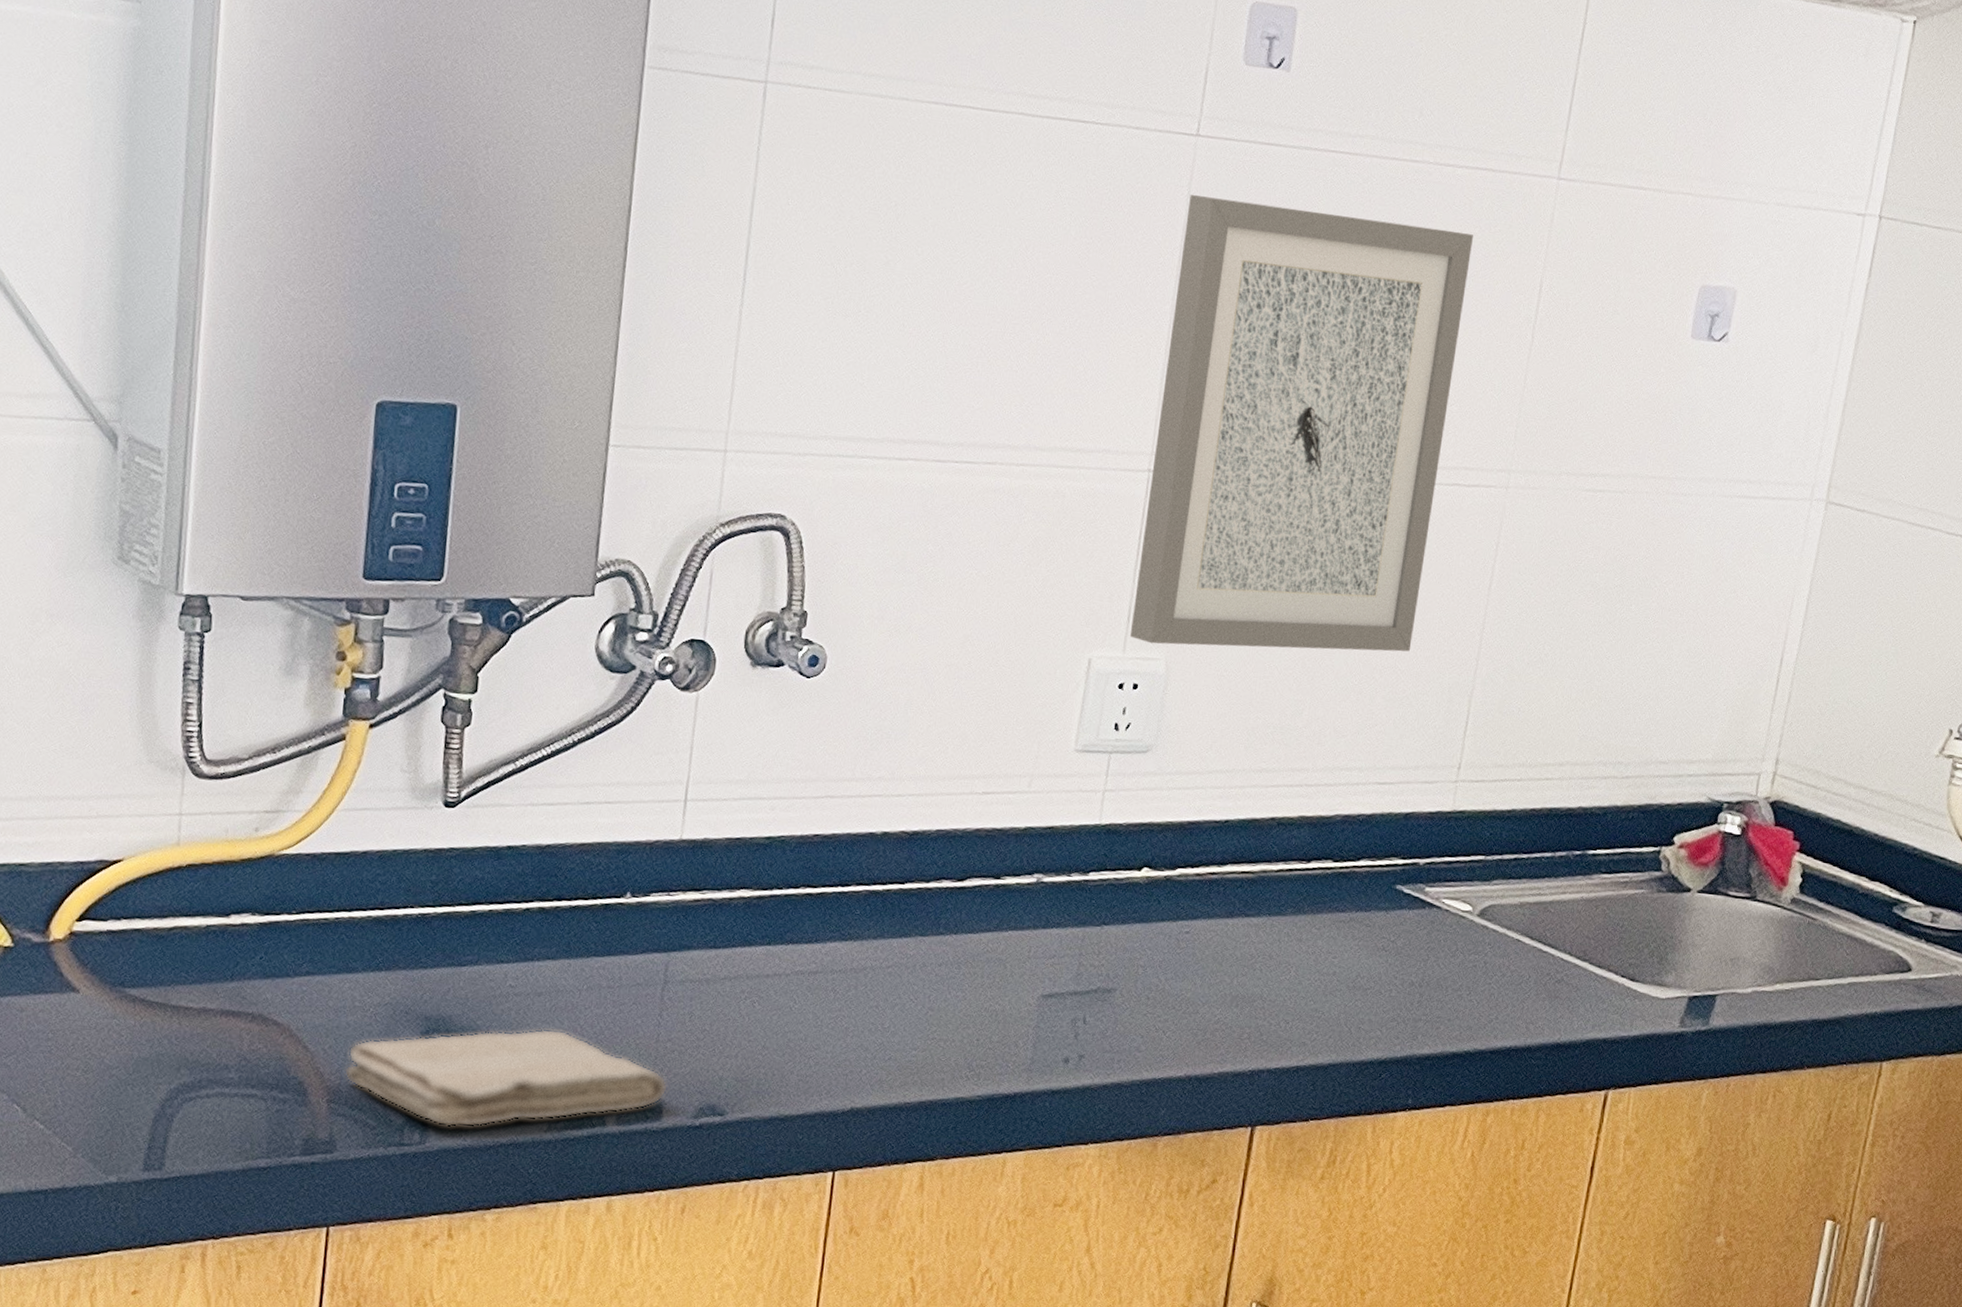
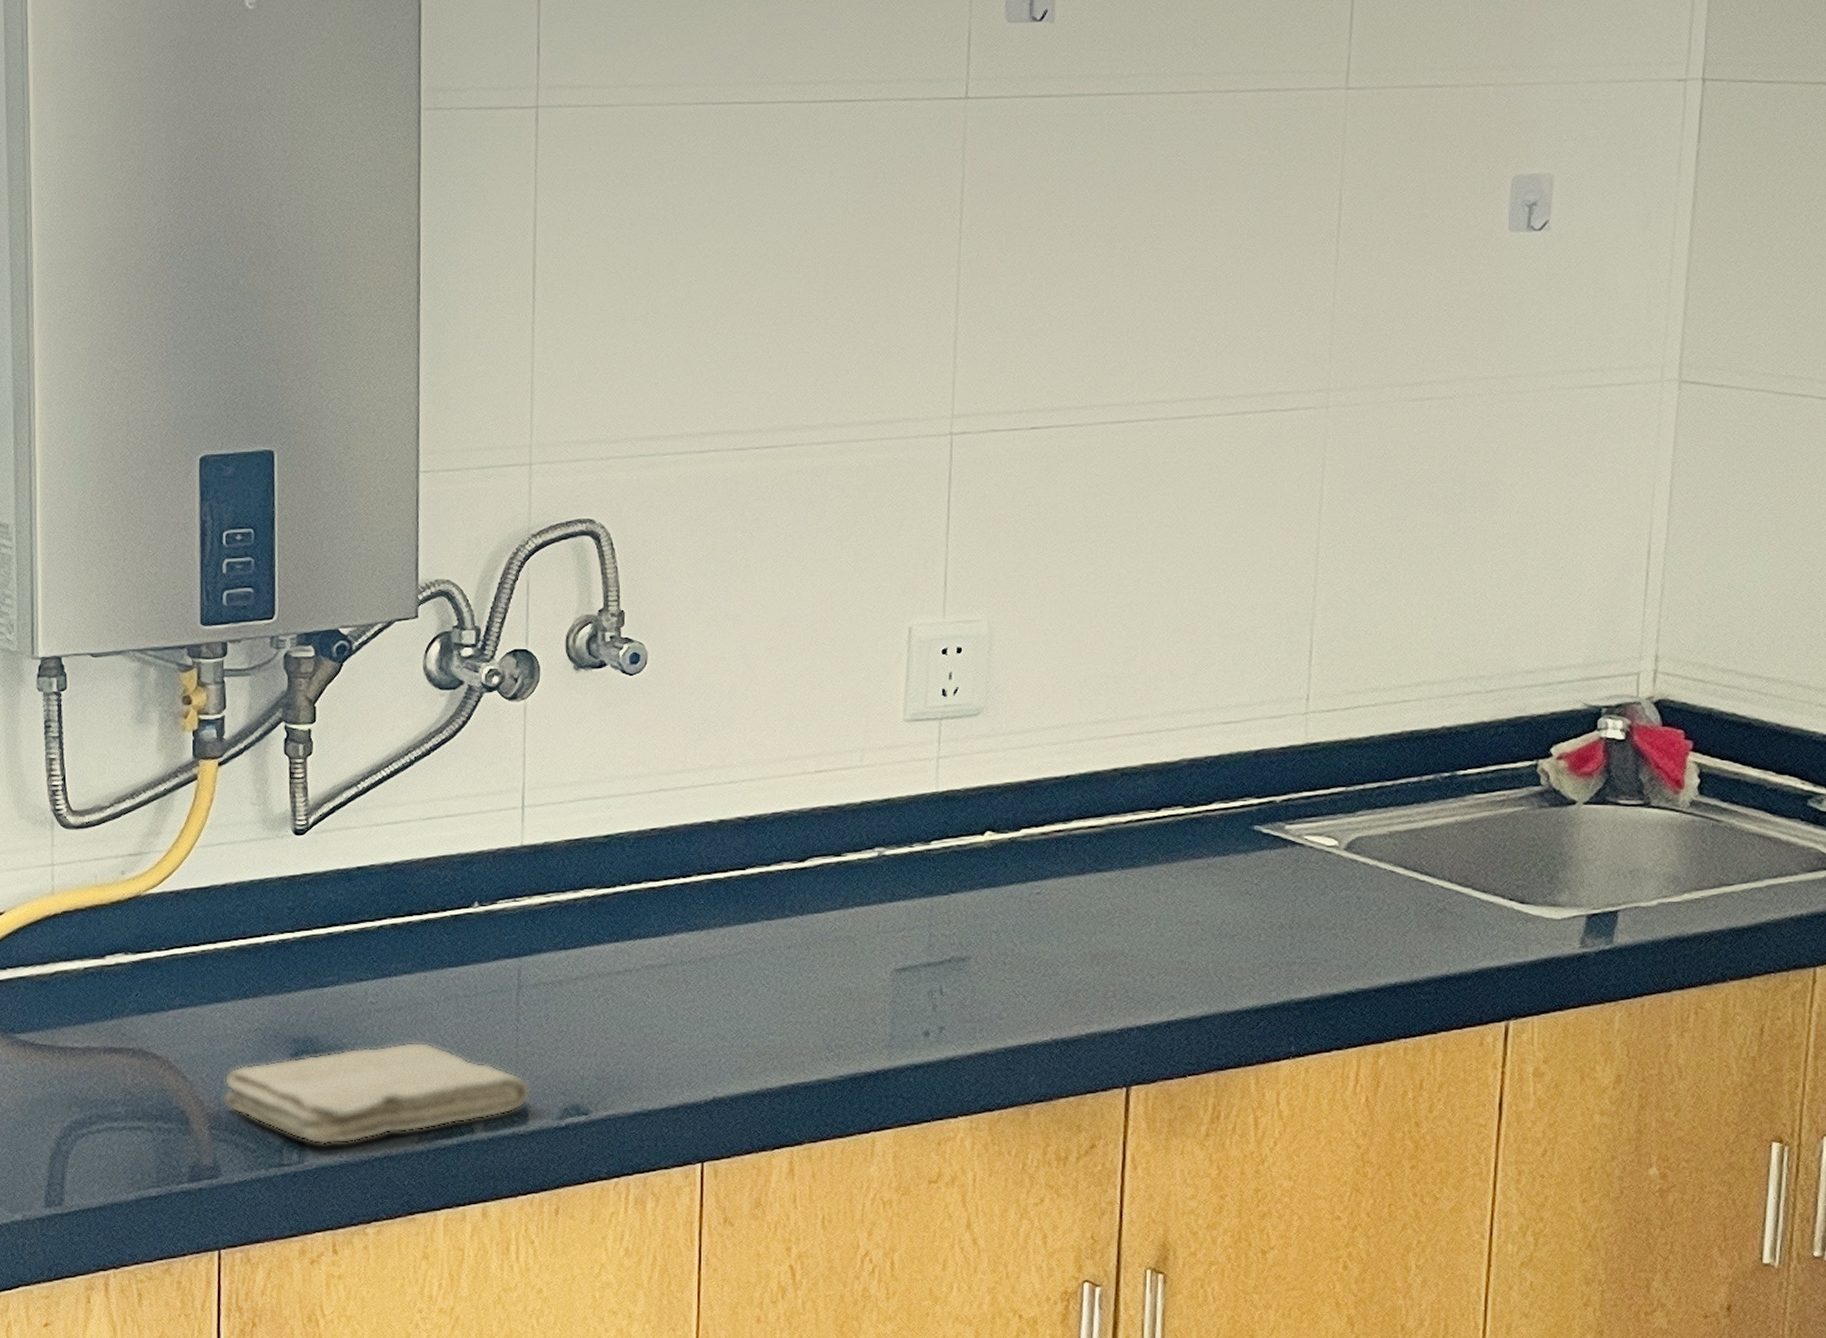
wall art: present [1129,195,1473,652] -> none [948,156,1263,606]

